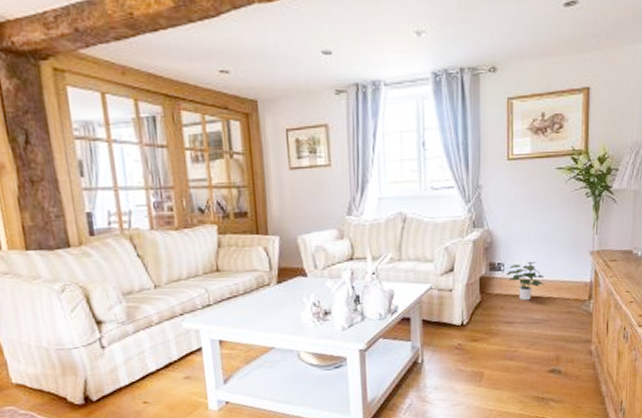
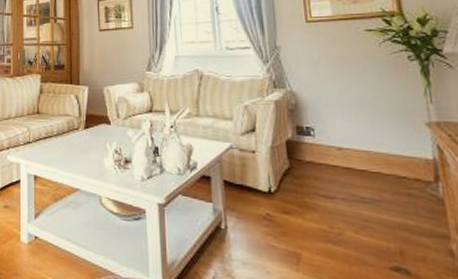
potted plant: present [507,261,545,301] -> none [318,128,369,174]

